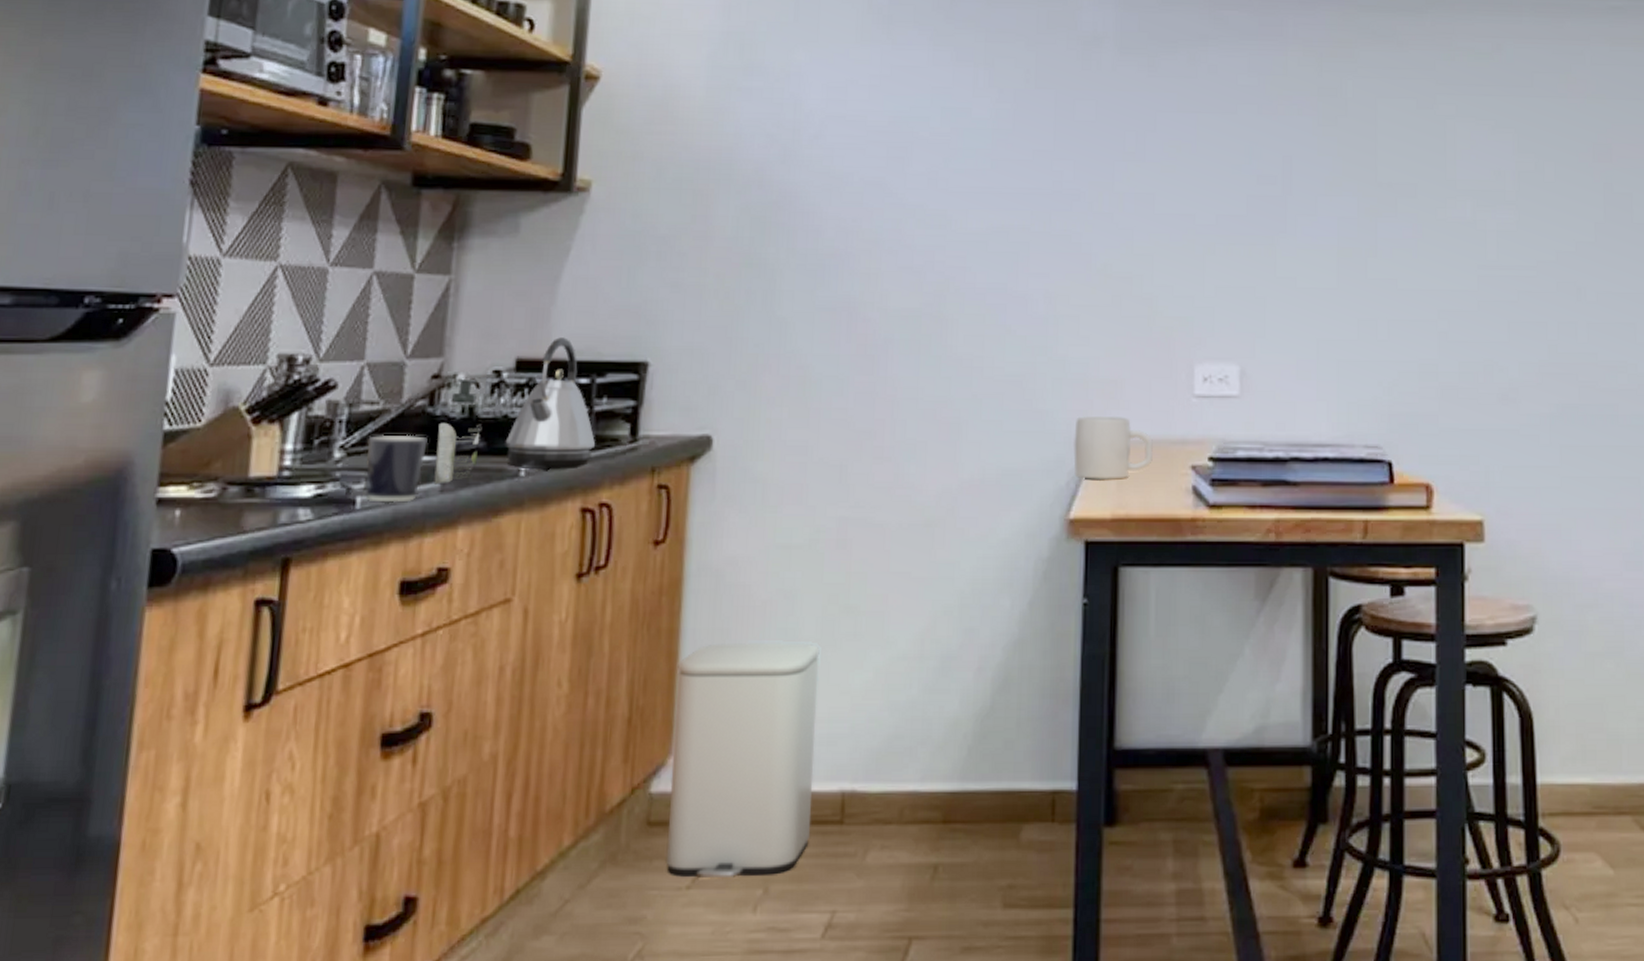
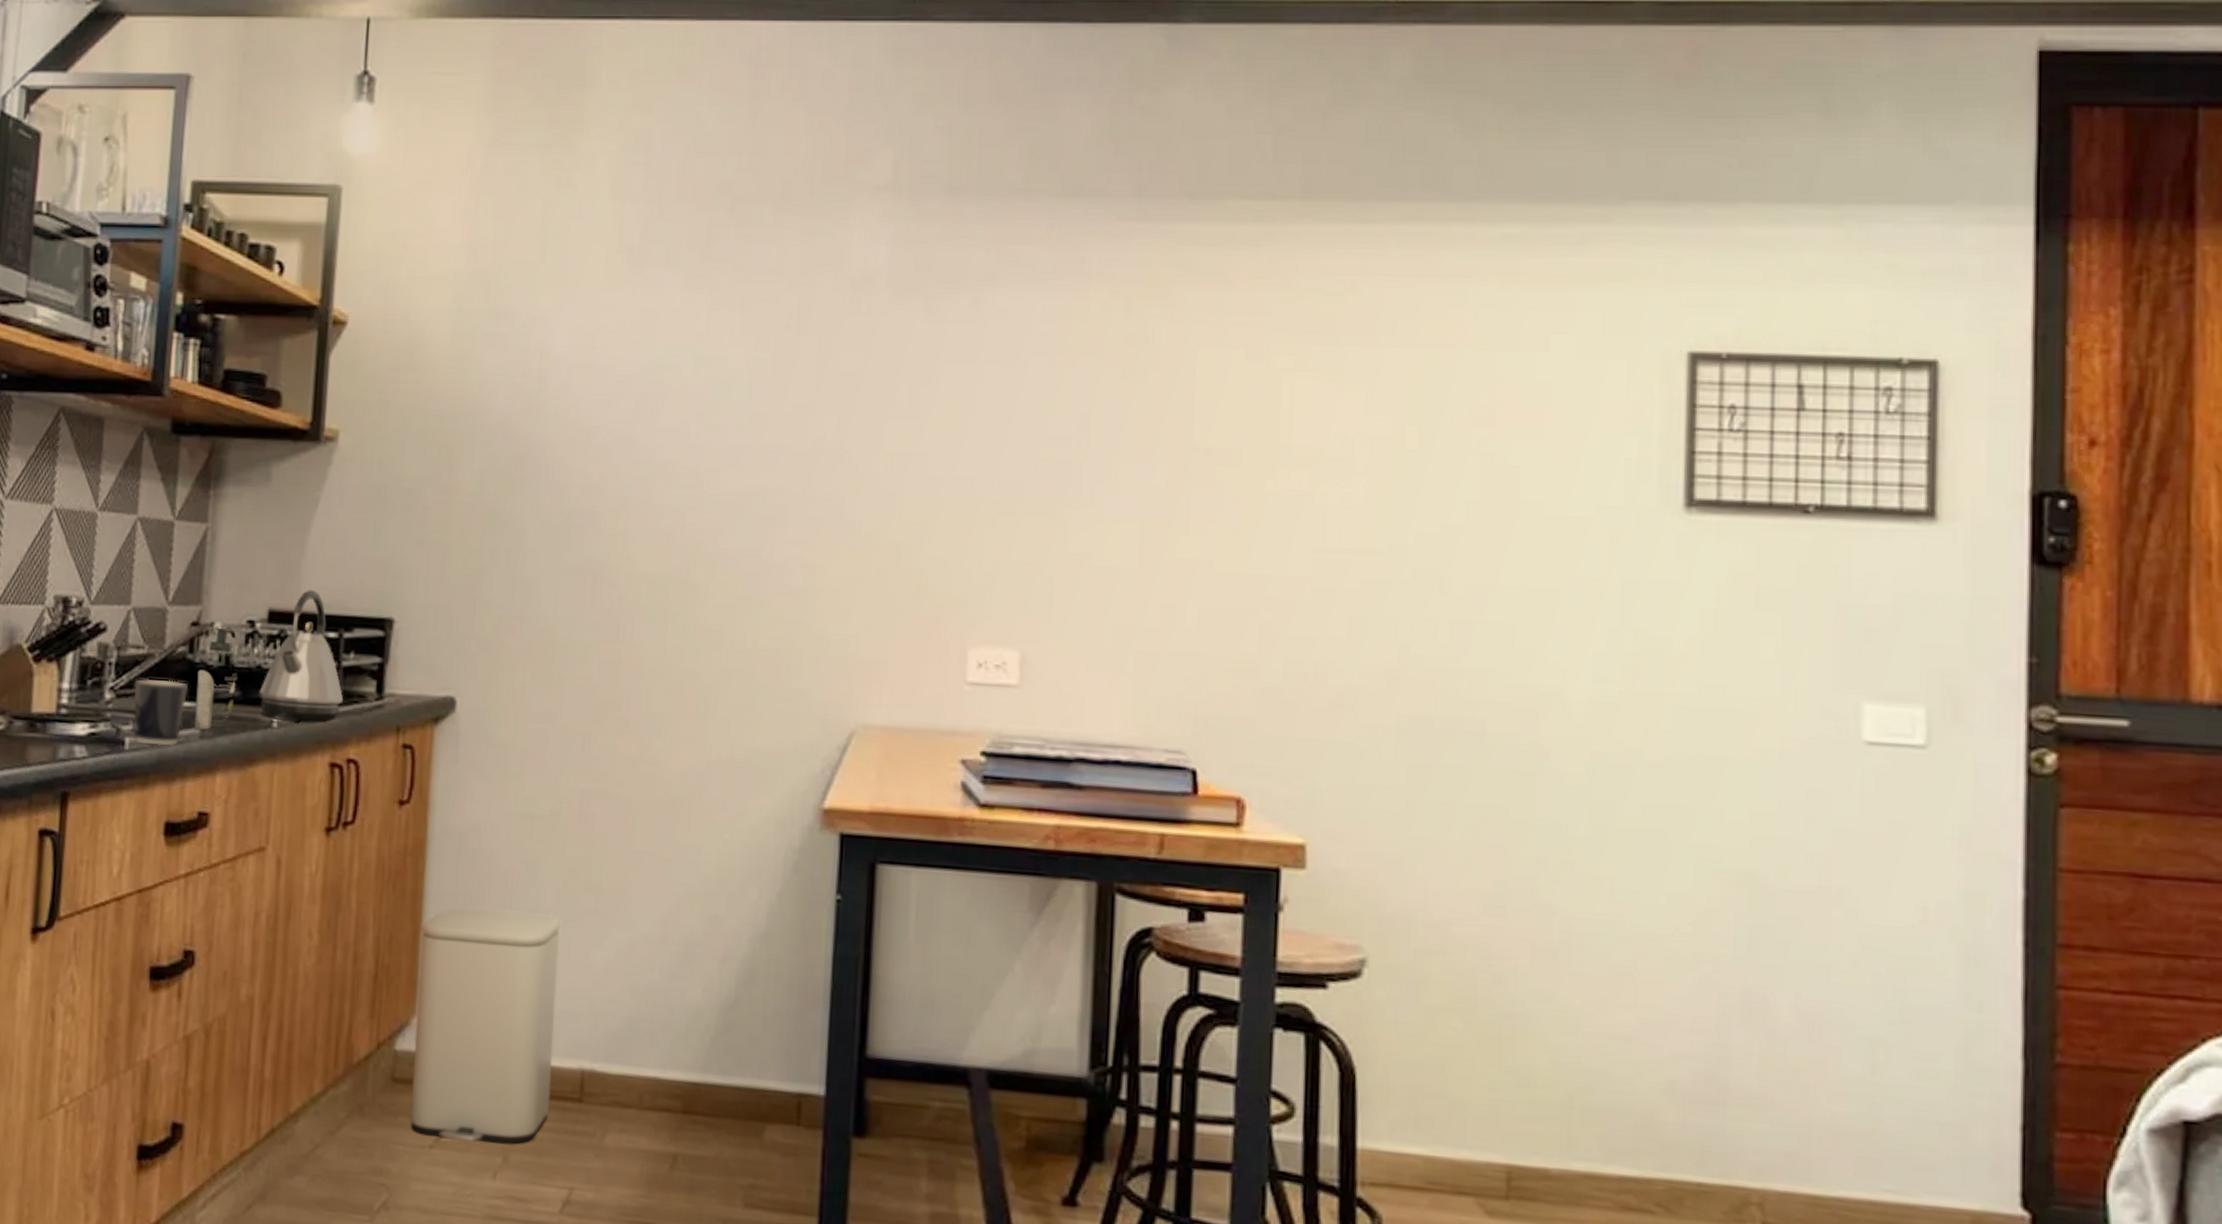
mug: present [1073,416,1154,479] -> none [830,698,919,770]

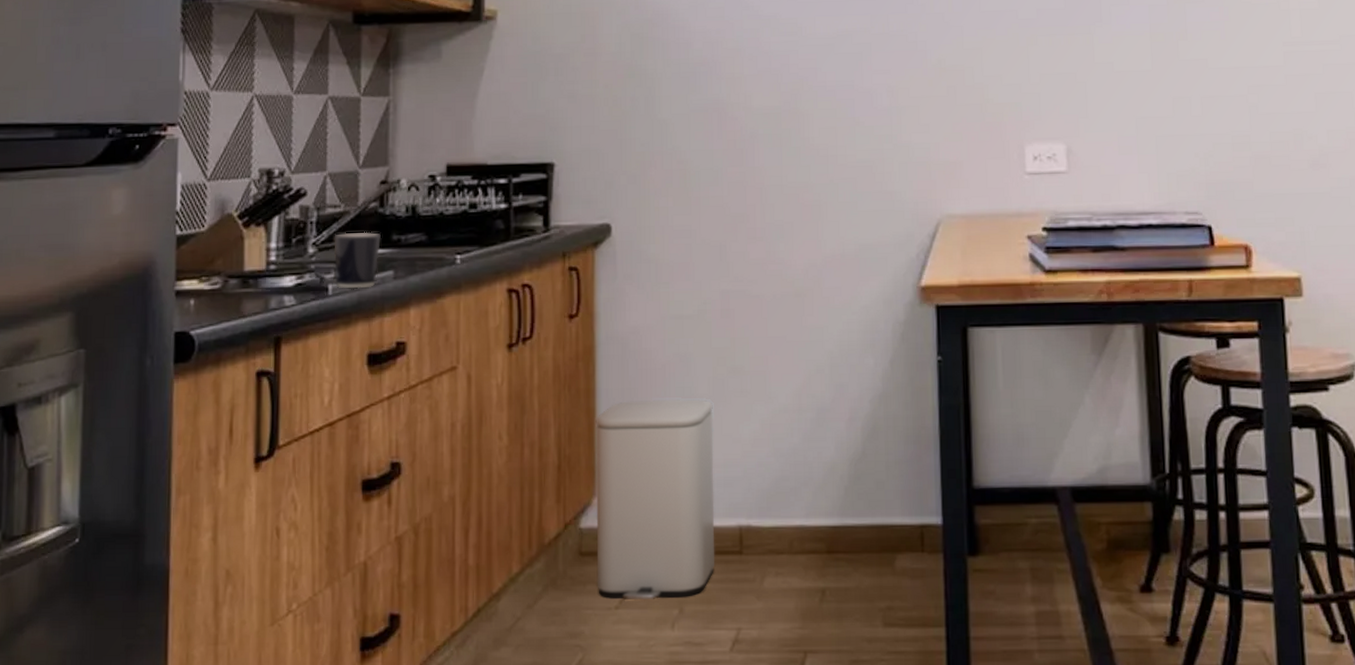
soap dispenser: present [194,627,238,731] -> none [388,183,423,273]
kettle: present [258,590,344,724] -> none [443,145,516,259]

